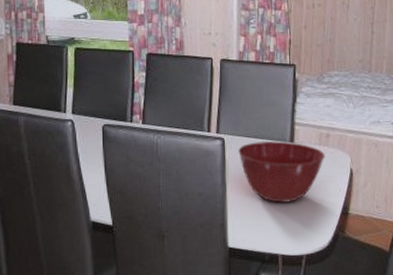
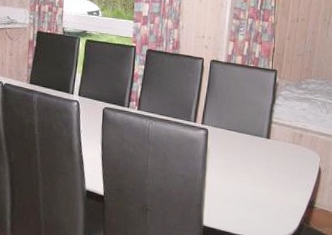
mixing bowl: present [238,140,325,204] -> none [219,134,297,192]

